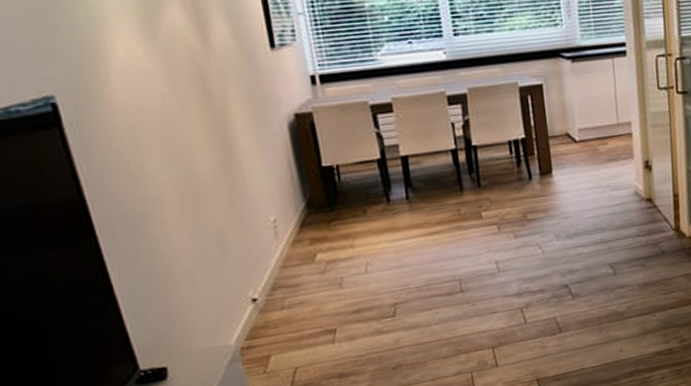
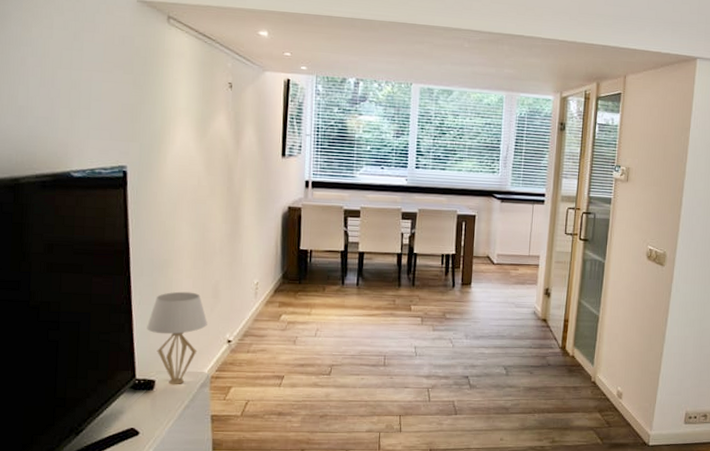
table lamp: none [137,247,220,369] -> present [147,291,208,385]

